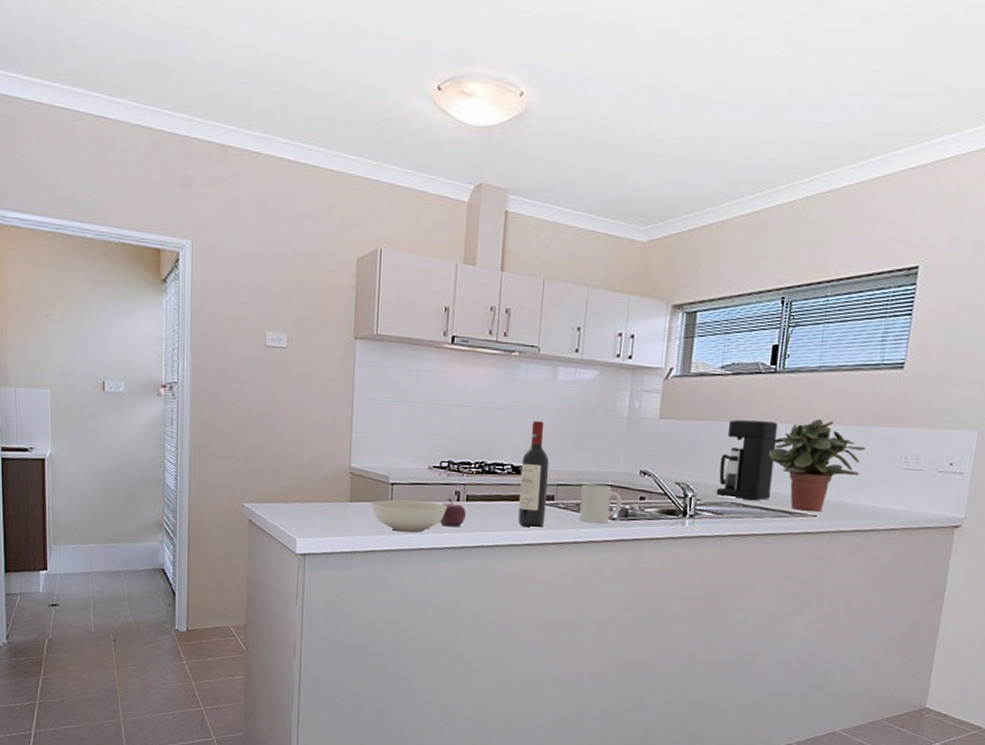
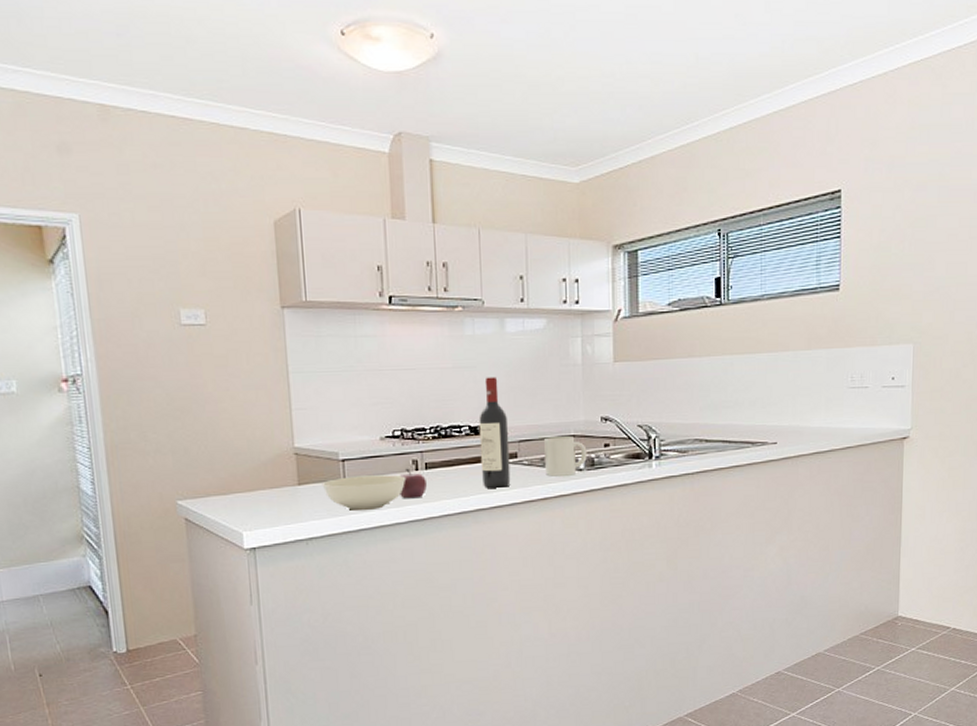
coffee maker: present [715,419,778,501] -> none [678,354,730,435]
potted plant: present [769,419,866,512] -> none [725,347,814,439]

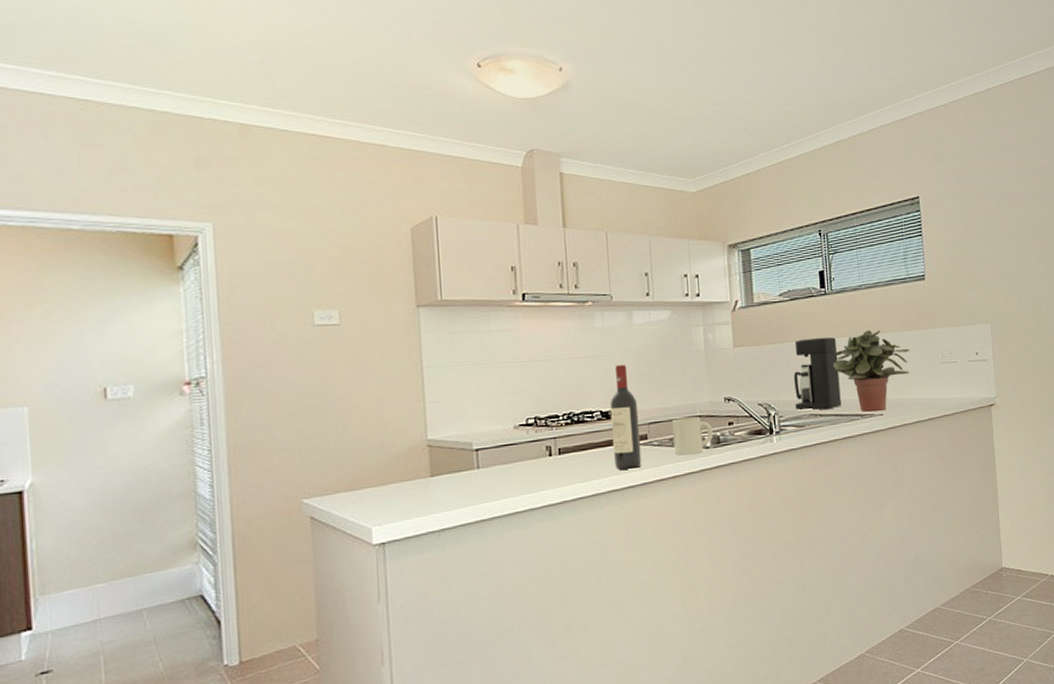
bowl: present [322,474,407,512] -> none [455,461,540,500]
fruit: present [399,468,428,499] -> none [533,454,561,485]
coffee maker: none [678,354,730,435] -> present [794,337,841,411]
potted plant: none [725,347,814,439] -> present [833,330,910,412]

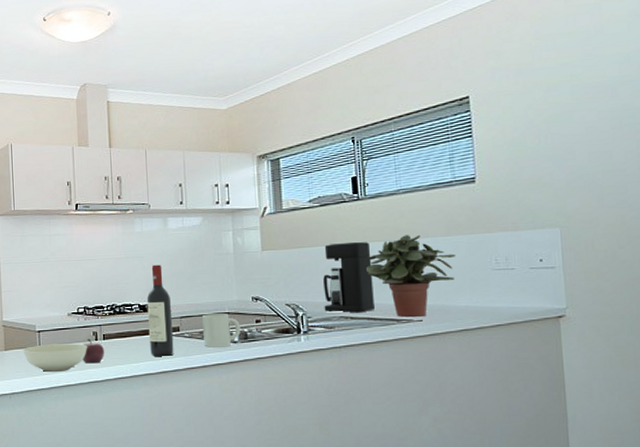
bowl: none [455,461,540,500] -> present [22,343,88,373]
fruit: none [533,454,561,485] -> present [82,338,105,364]

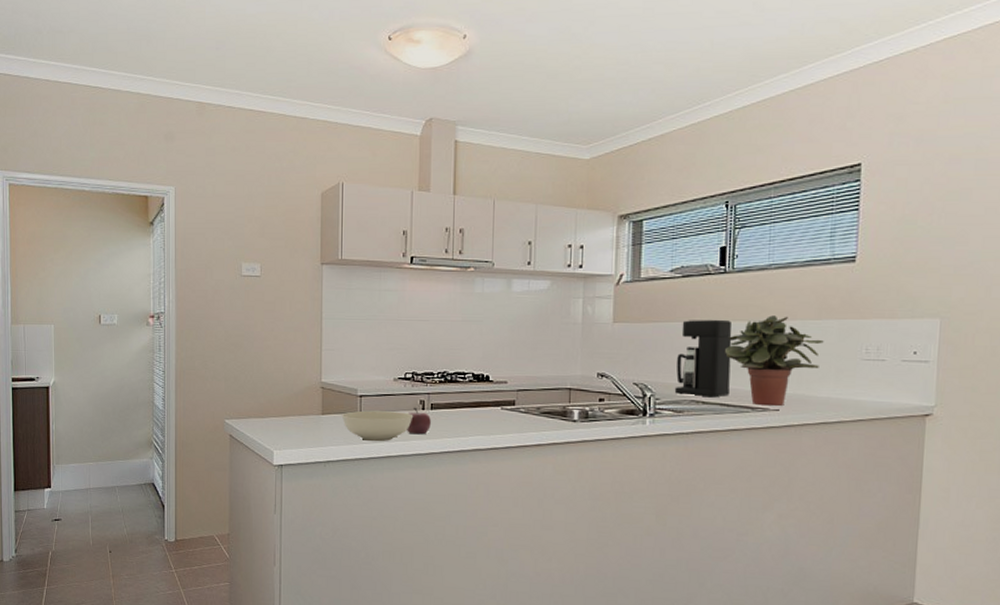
wine bottle: present [146,264,174,356] -> none [480,330,509,431]
mug: present [202,313,241,348] -> none [540,388,582,426]

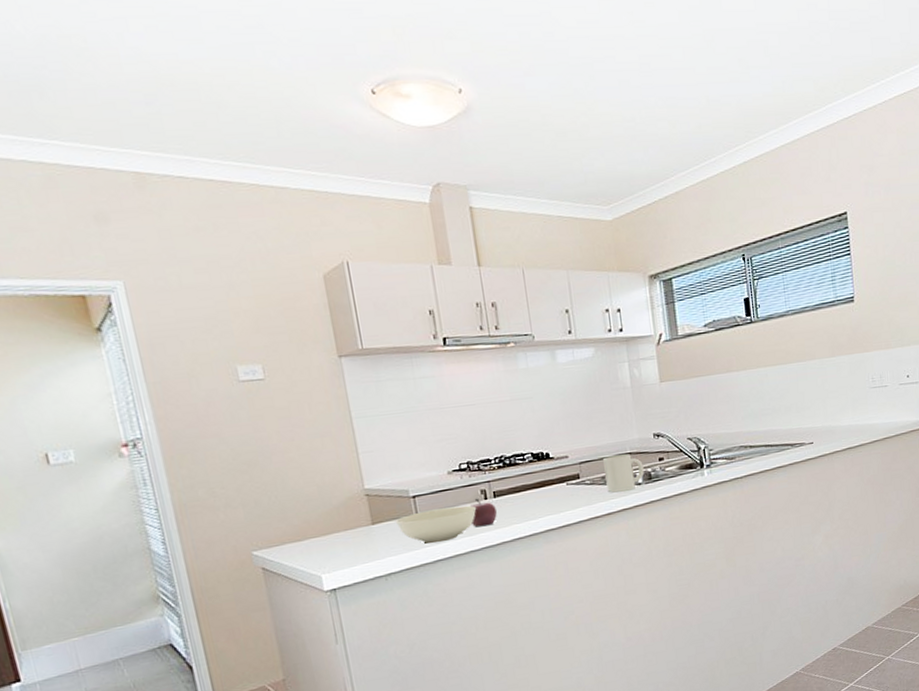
mug: none [540,388,582,426] -> present [603,454,644,493]
coffee maker: present [674,320,732,398] -> none [721,367,771,443]
potted plant: present [725,315,824,405] -> none [762,356,839,441]

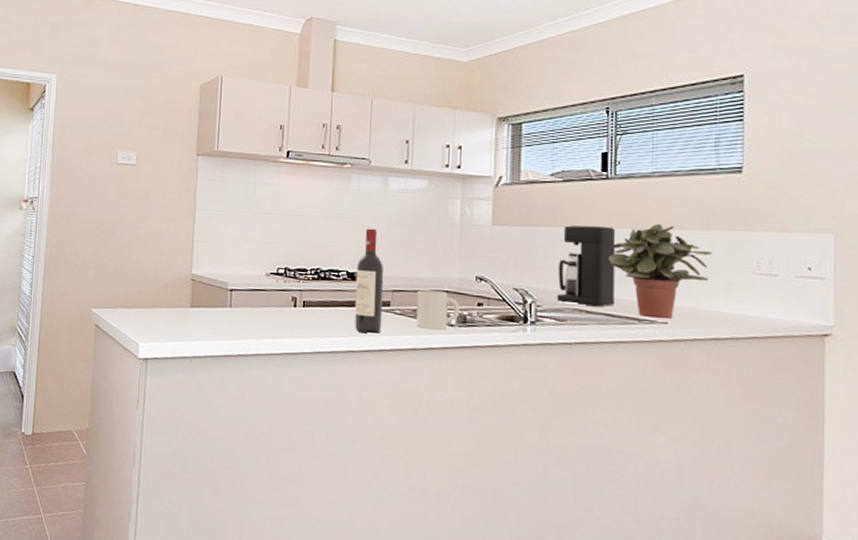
bowl: present [395,505,477,544] -> none [210,305,285,339]
fruit: present [469,498,498,528] -> none [277,304,304,333]
wine bottle: none [539,405,576,510] -> present [354,228,384,333]
coffee maker: none [721,367,771,443] -> present [556,225,616,307]
potted plant: none [762,356,839,441] -> present [609,224,712,318]

